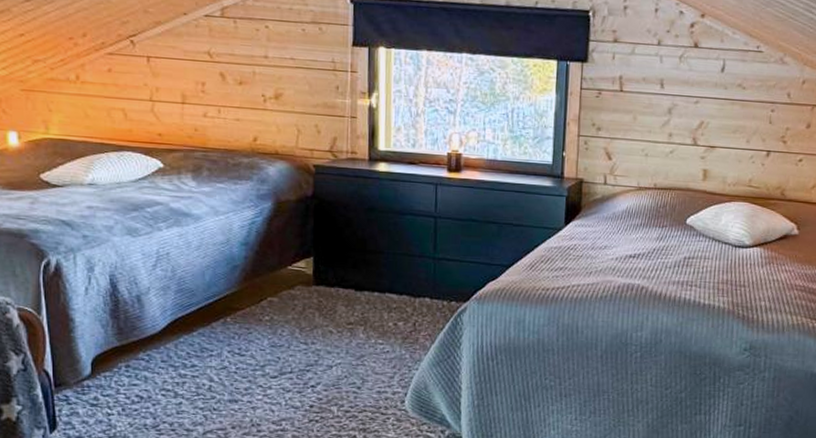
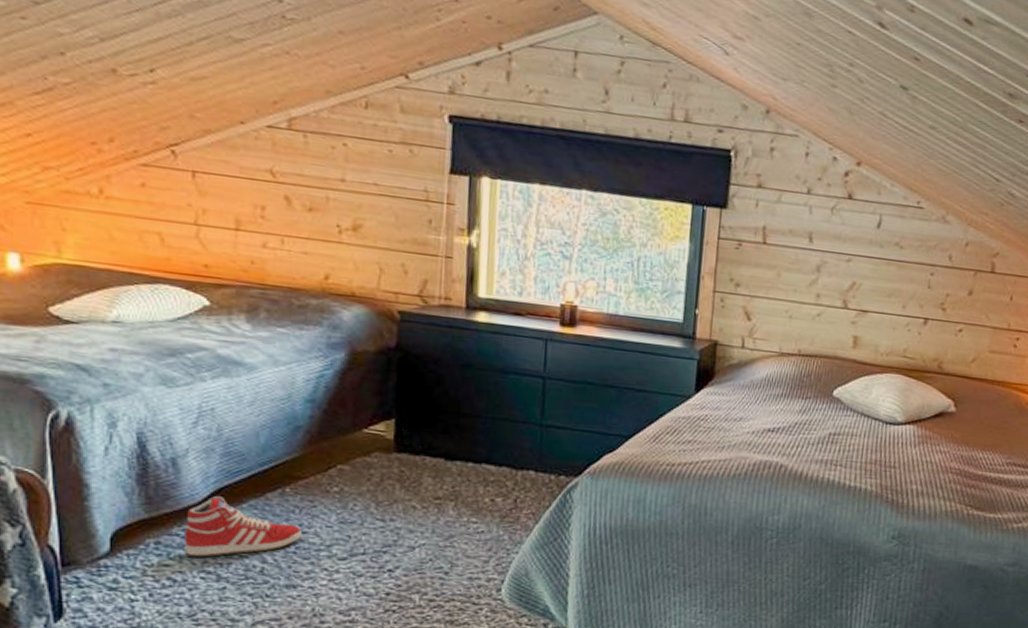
sneaker: none [149,326,240,378] -> present [184,496,301,557]

